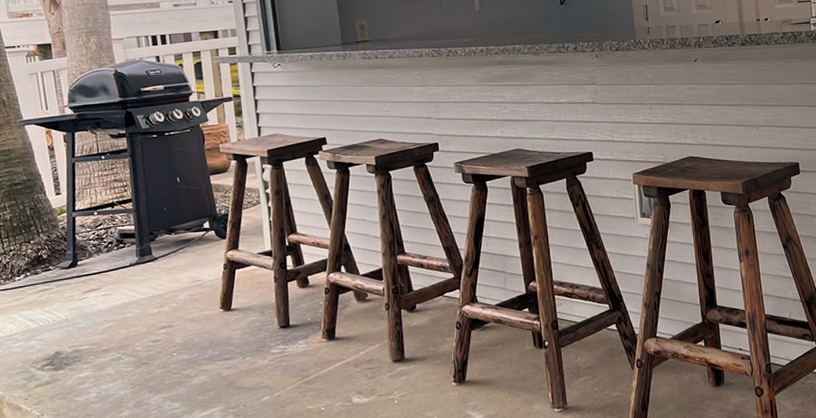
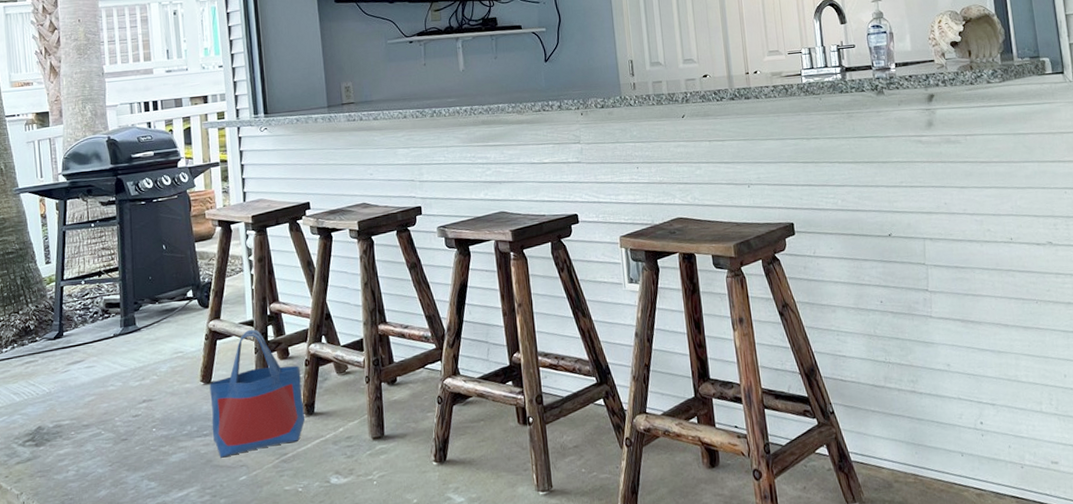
tote bag: none [230,259,327,380] -> present [210,329,306,458]

